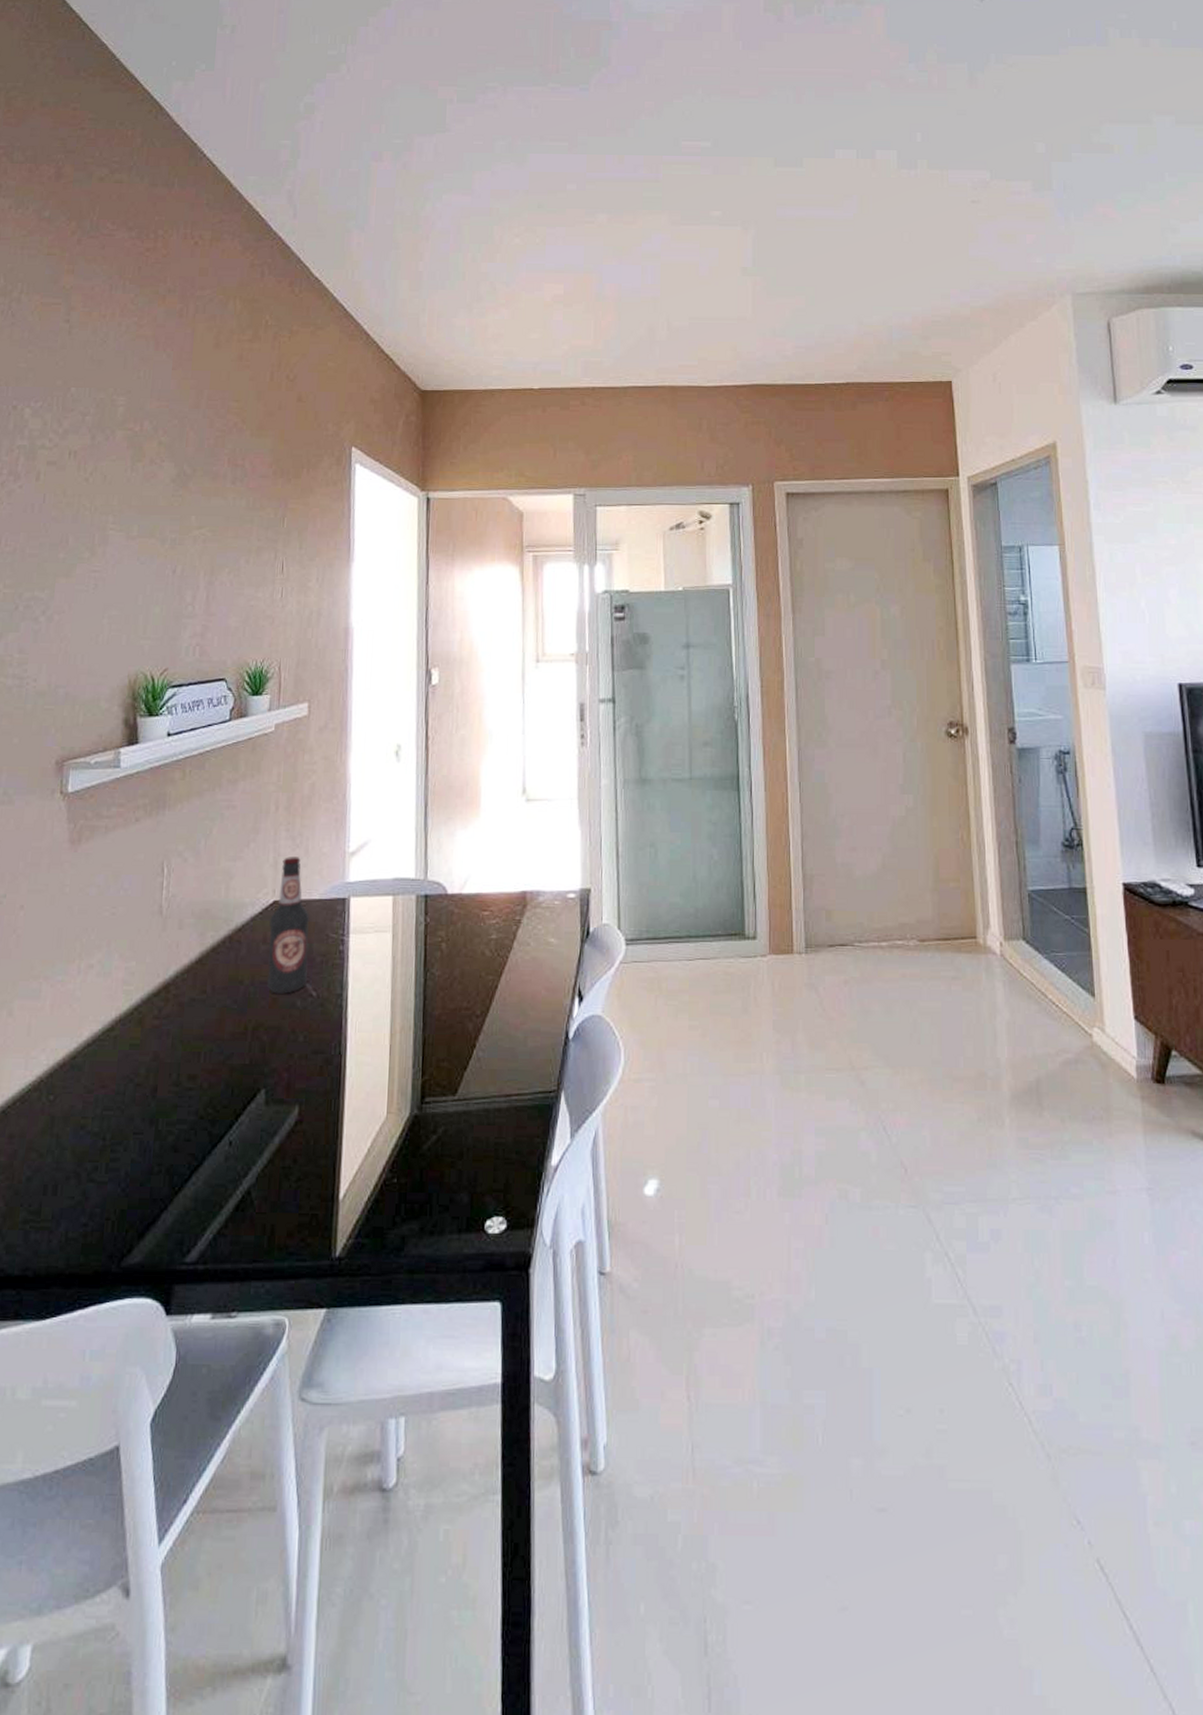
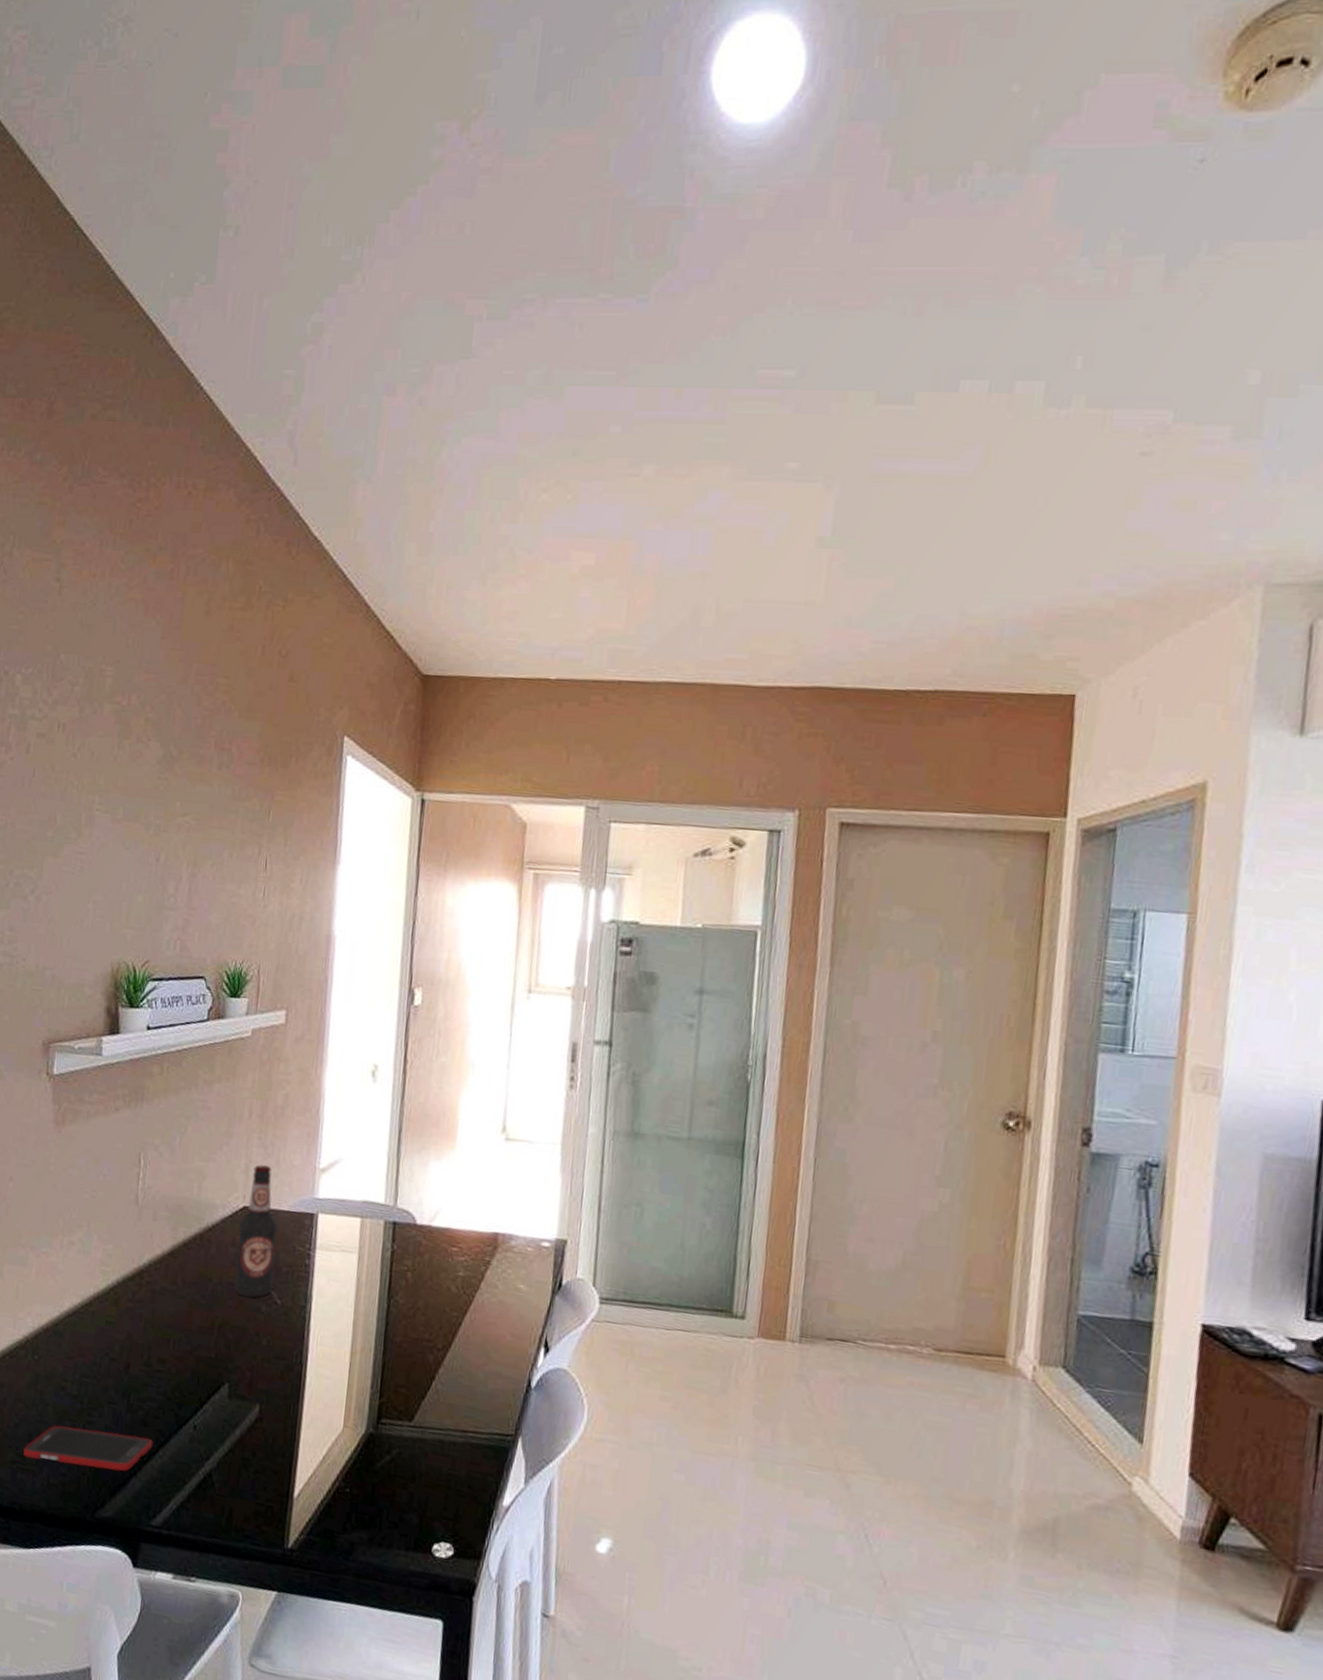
cell phone: none [37,1164,185,1213] -> present [23,1425,153,1472]

